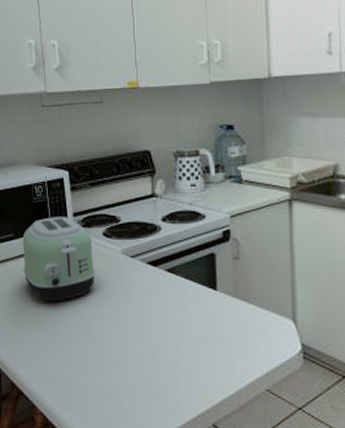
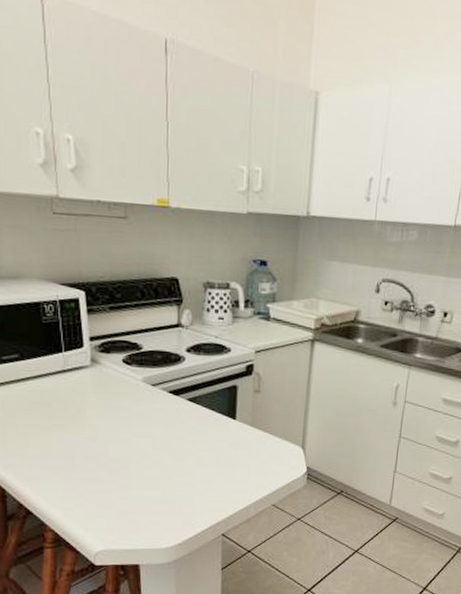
toaster: present [22,217,96,302] -> none [29,339,113,427]

